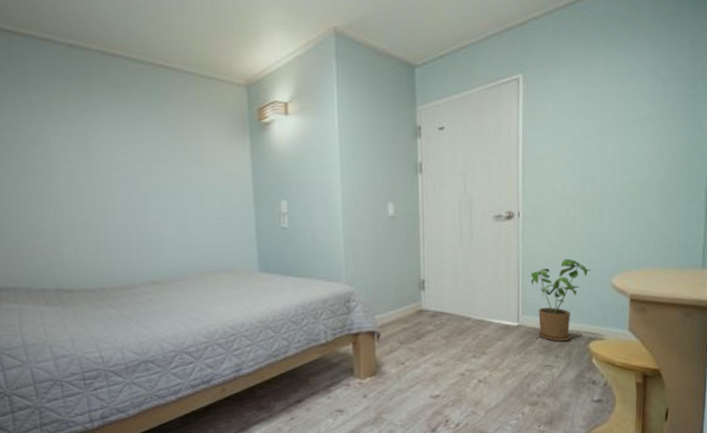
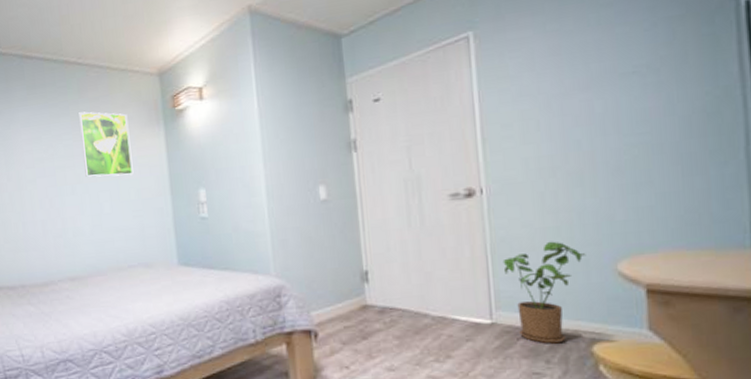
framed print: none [164,117,219,184] -> present [79,111,134,177]

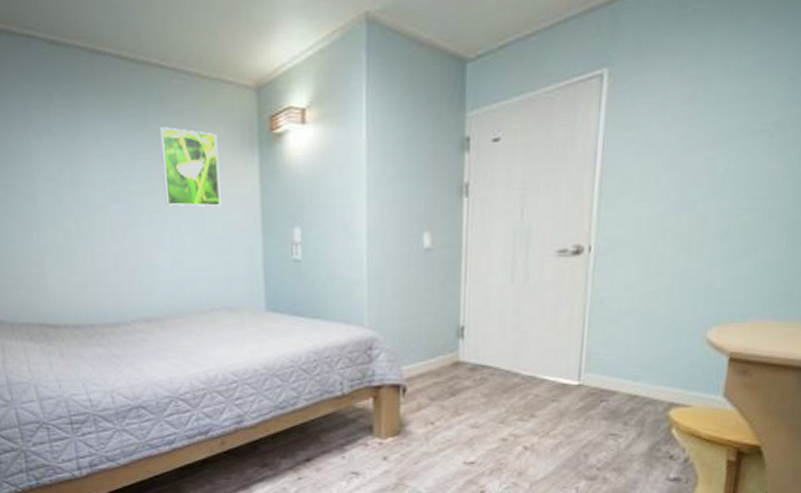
house plant: present [503,241,586,344] -> none [598,305,680,407]

